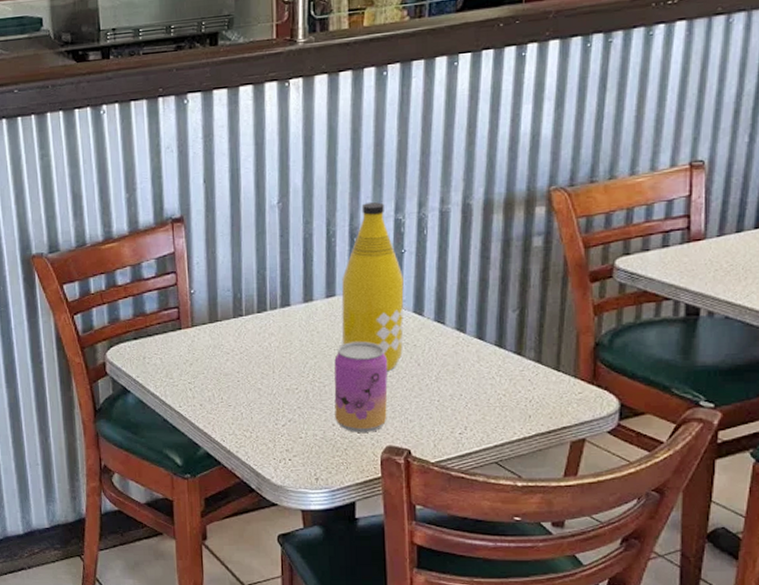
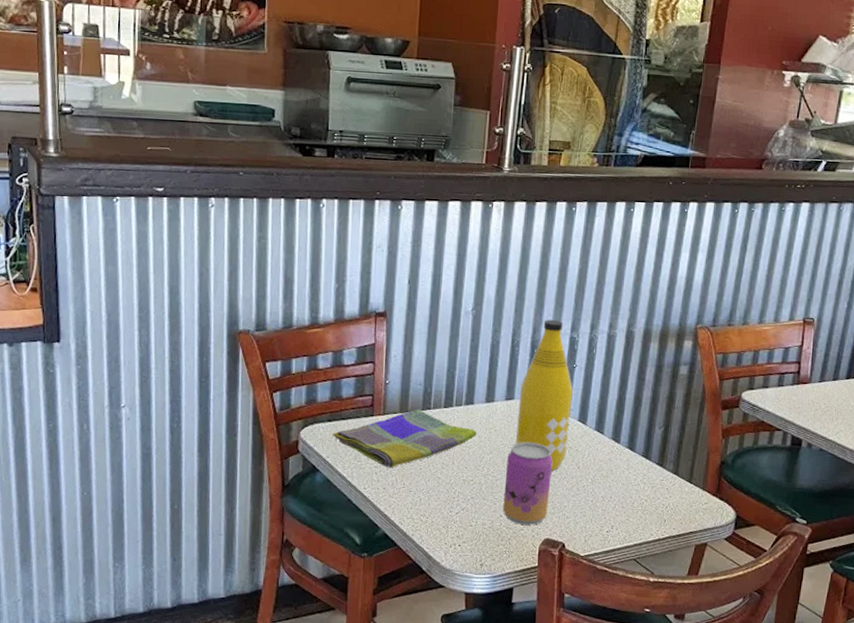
dish towel: none [139,317,297,382] -> present [332,409,477,467]

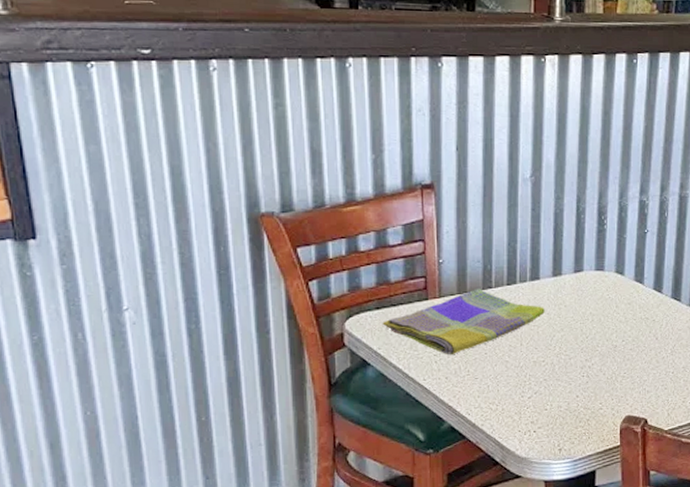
beverage can: present [503,442,553,525] -> none [579,316,629,404]
bottle: present [515,320,573,471] -> none [587,183,646,344]

